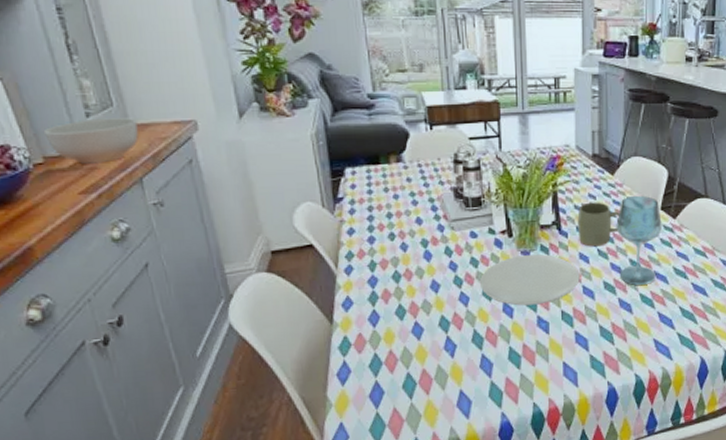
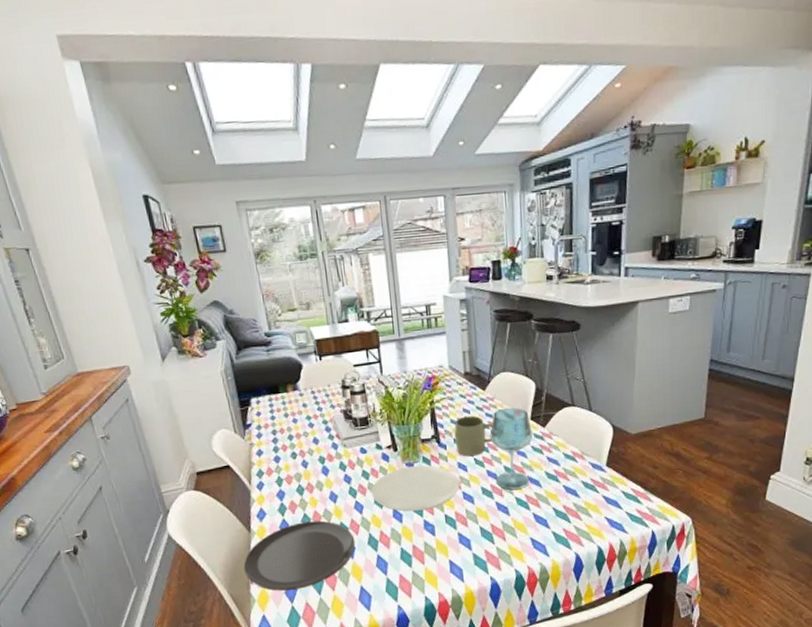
bowl: present [43,118,139,164] -> none [14,367,86,408]
plate: none [321,313,457,394] -> present [243,520,355,591]

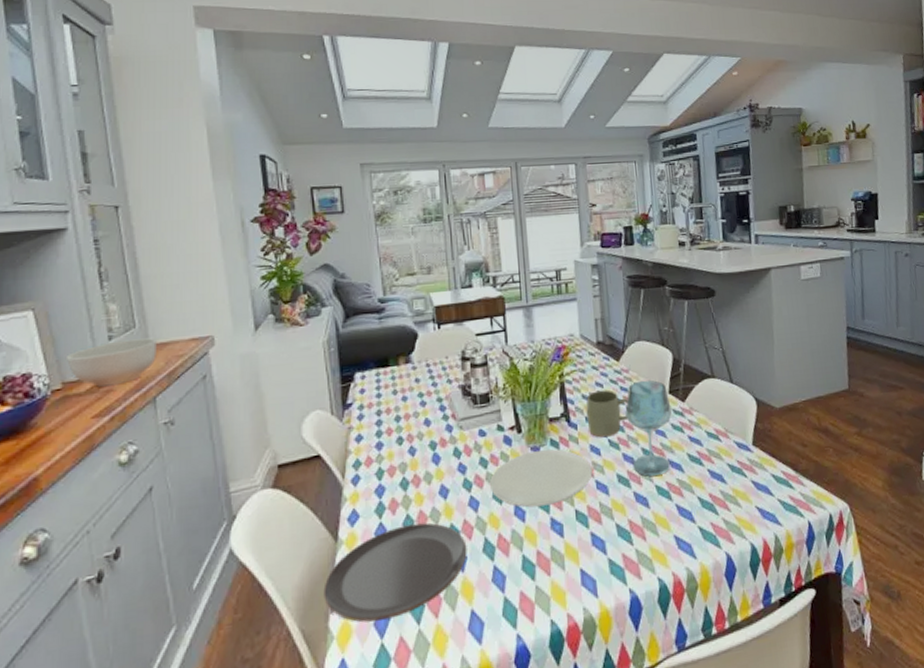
bowl: none [14,367,86,408] -> present [65,337,157,387]

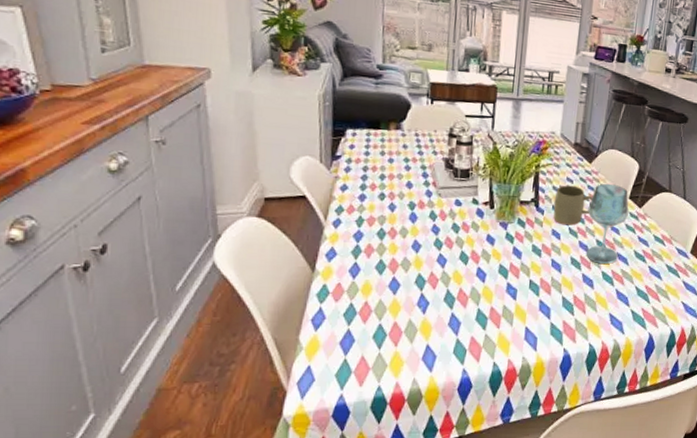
bowl: present [65,337,157,387] -> none [55,55,152,98]
plate: present [323,522,467,623] -> none [297,268,431,341]
plate: present [489,449,593,508] -> none [458,226,551,273]

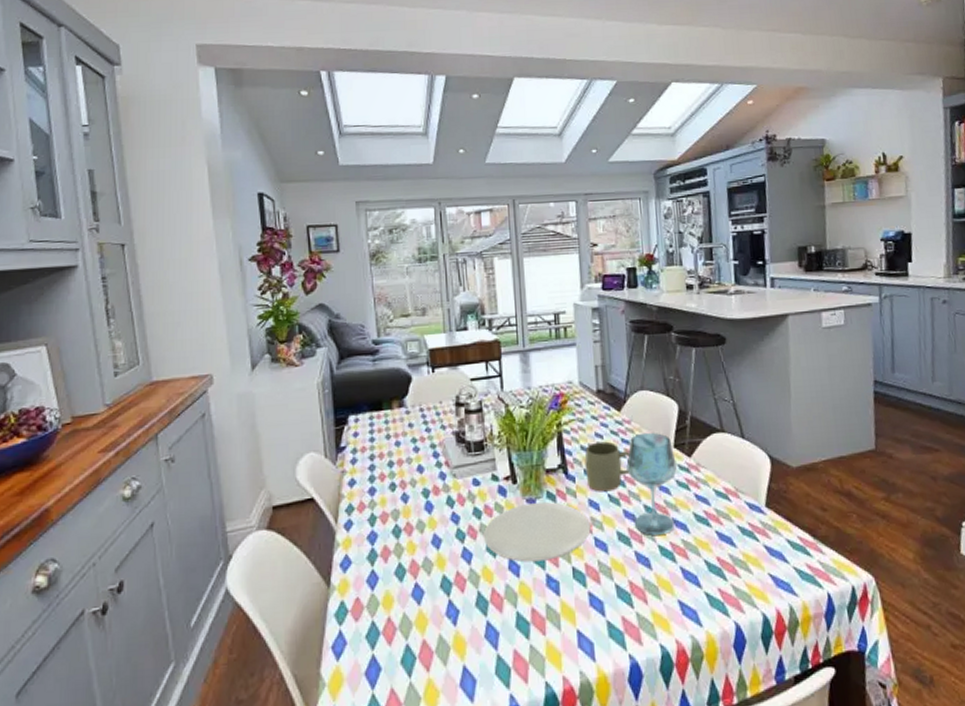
plate: none [458,226,551,273] -> present [482,502,591,563]

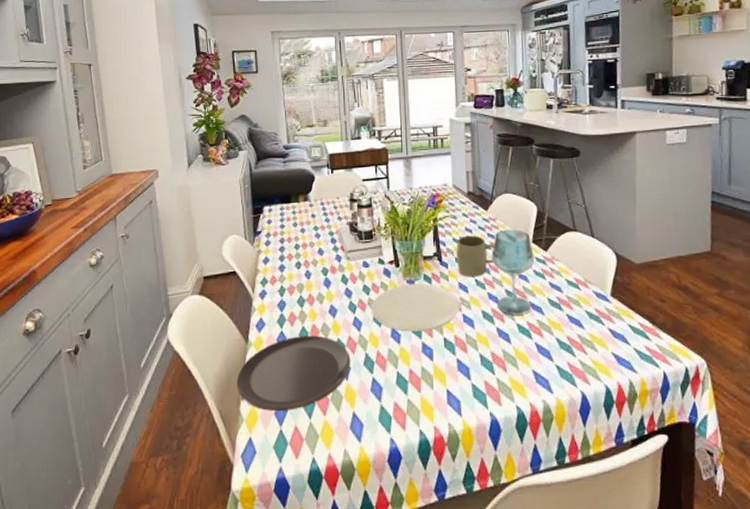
plate: none [316,572,460,671] -> present [236,335,351,411]

